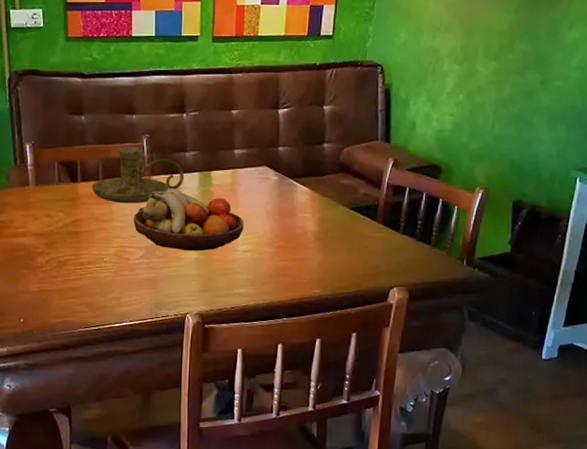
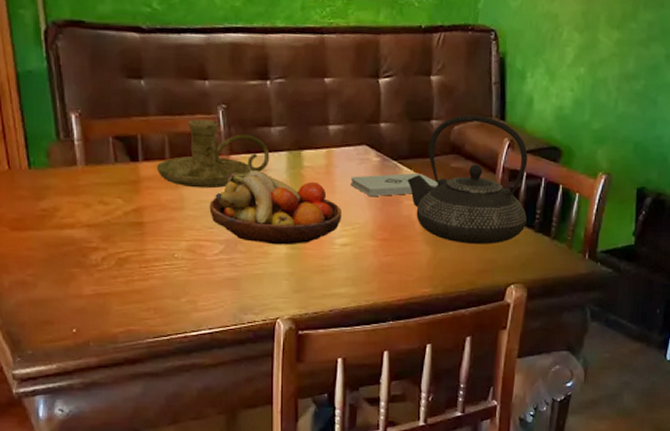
notepad: none [252,189,329,210] -> present [350,172,438,197]
teapot: none [302,138,411,251] -> present [407,115,528,244]

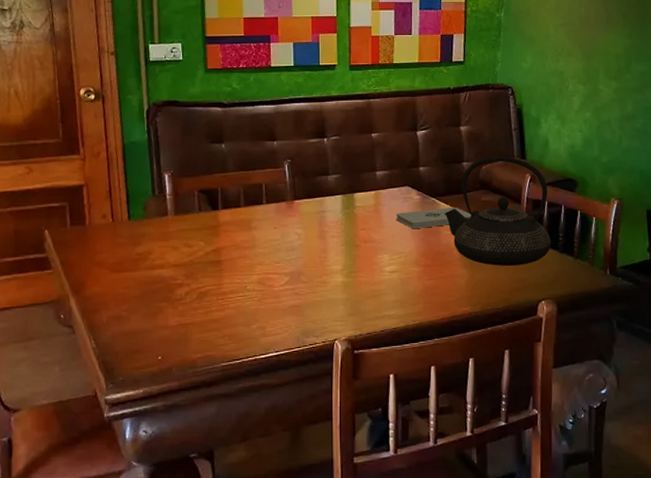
candle holder: present [157,119,270,189] -> none [234,173,327,230]
fruit bowl: present [209,170,342,245] -> none [277,212,389,275]

